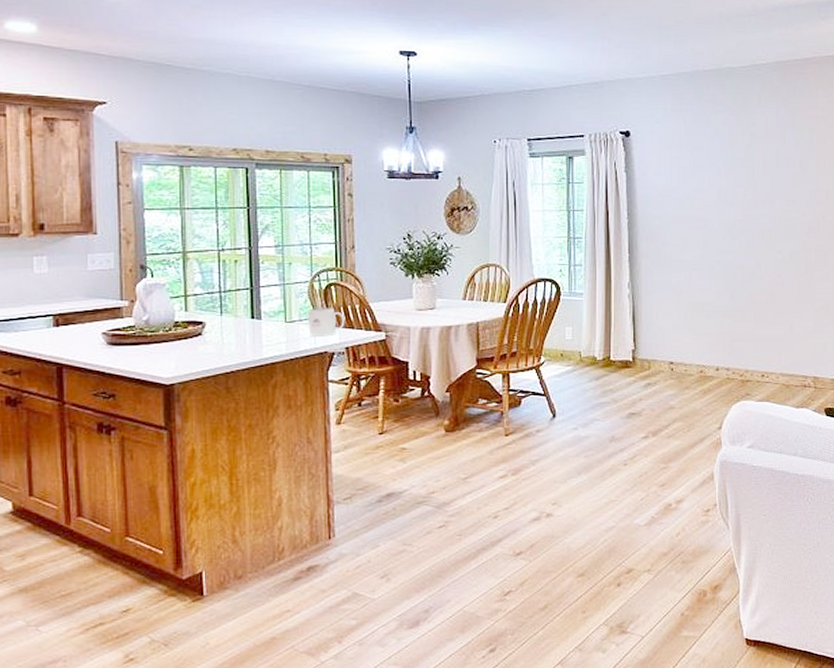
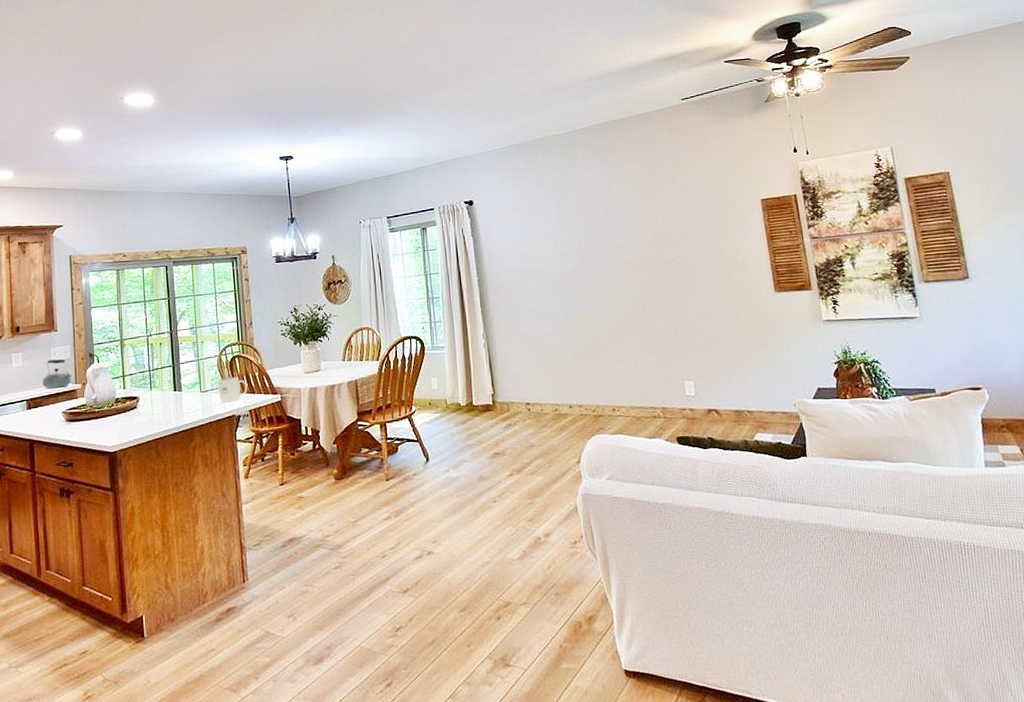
kettle: none [76,268,118,305] -> present [42,359,74,390]

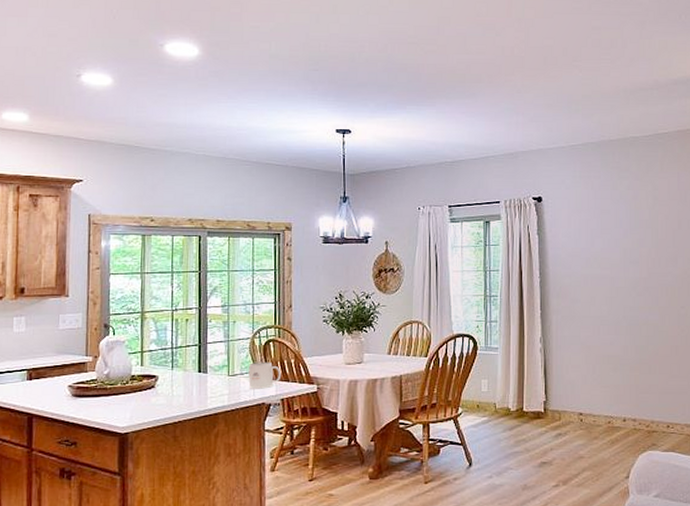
kettle: present [42,359,74,390] -> none [47,327,84,360]

